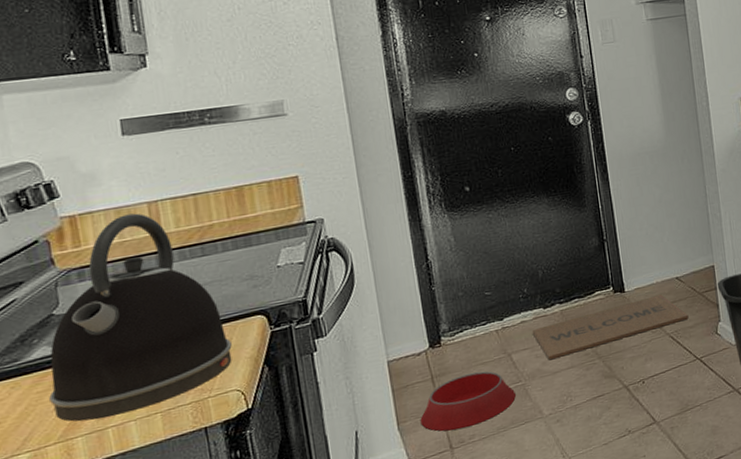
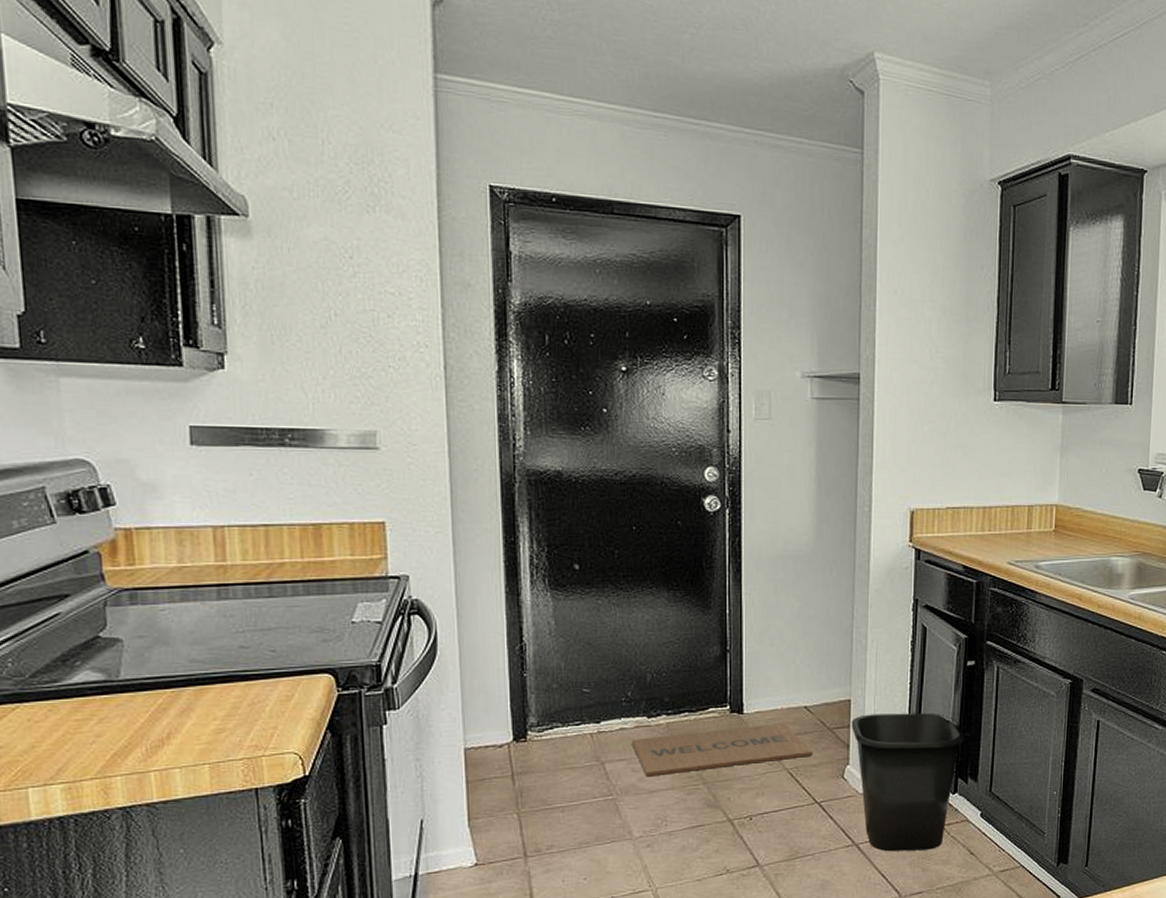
kettle: present [49,213,232,422] -> none [89,536,293,760]
pet bowl: present [420,371,516,431] -> none [494,777,604,836]

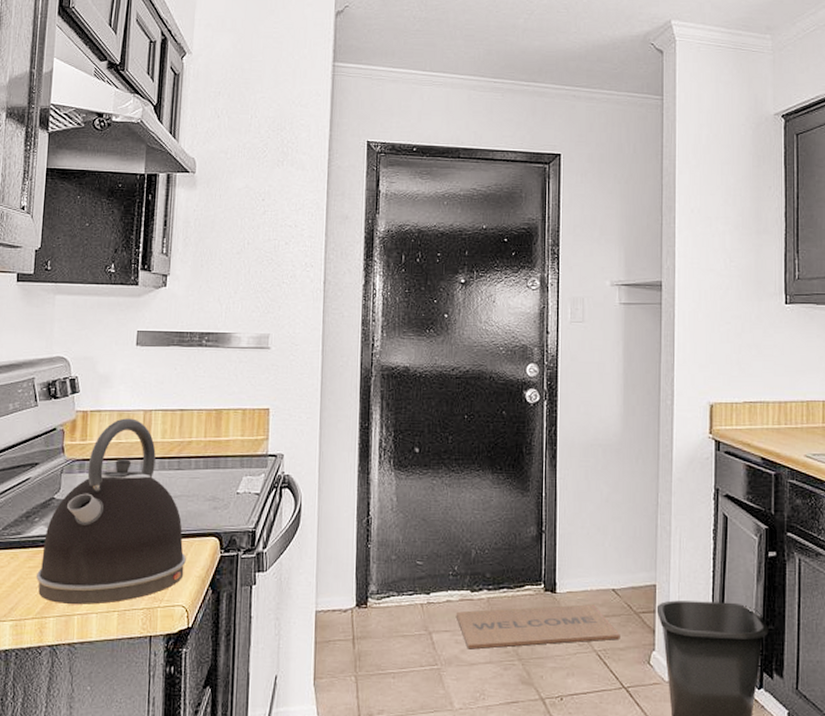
kettle: none [89,536,293,760] -> present [36,418,186,604]

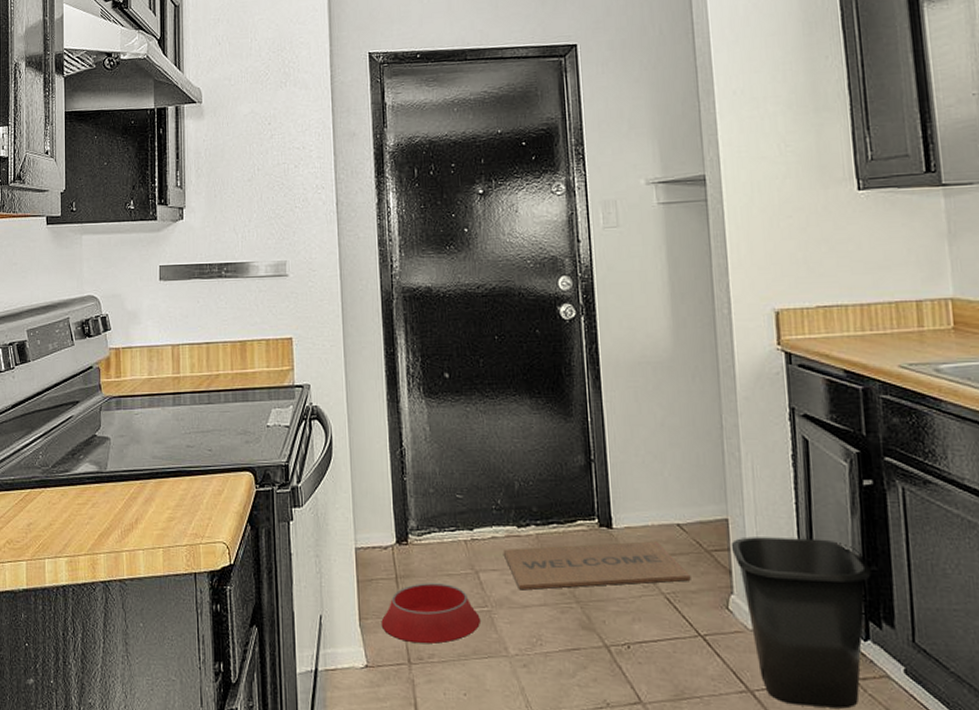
kettle: present [36,418,186,604] -> none [86,354,223,541]
pet bowl: none [335,643,429,700] -> present [381,583,480,644]

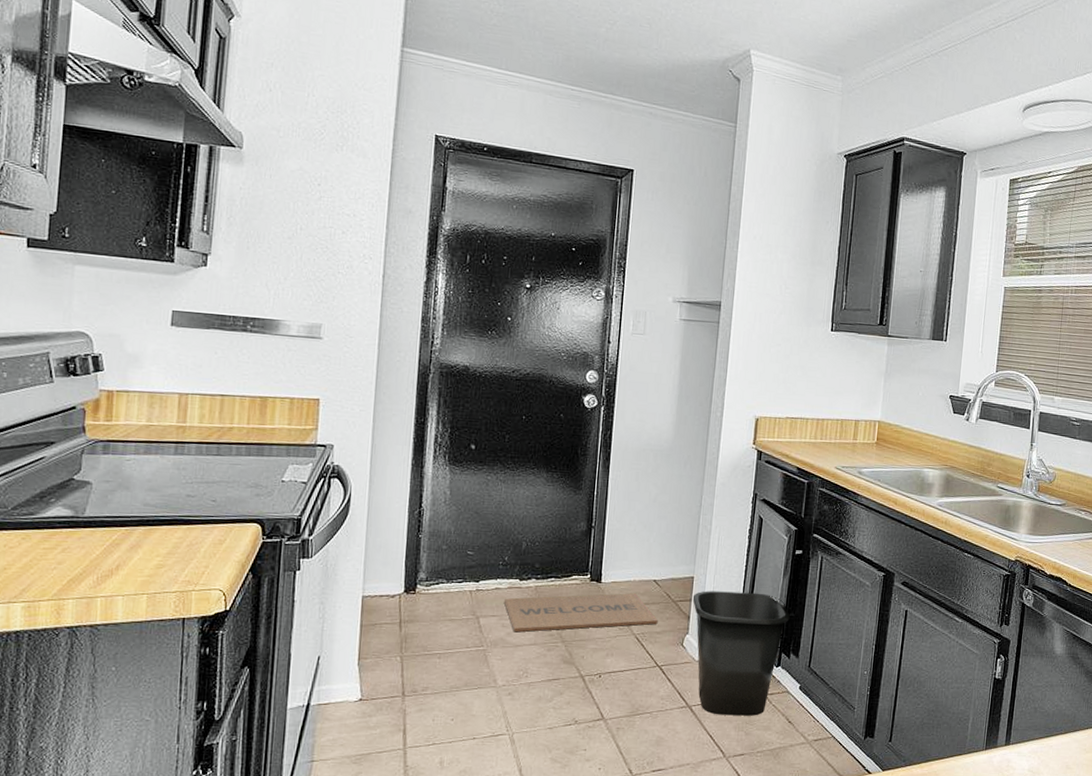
pet bowl: present [381,583,480,644] -> none [380,627,475,678]

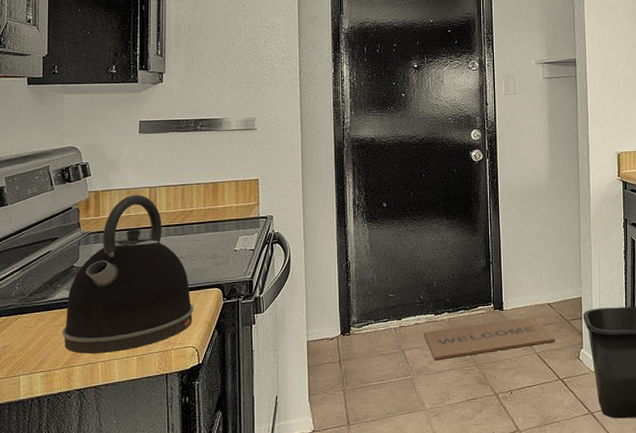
kettle: none [53,400,225,587] -> present [62,195,194,354]

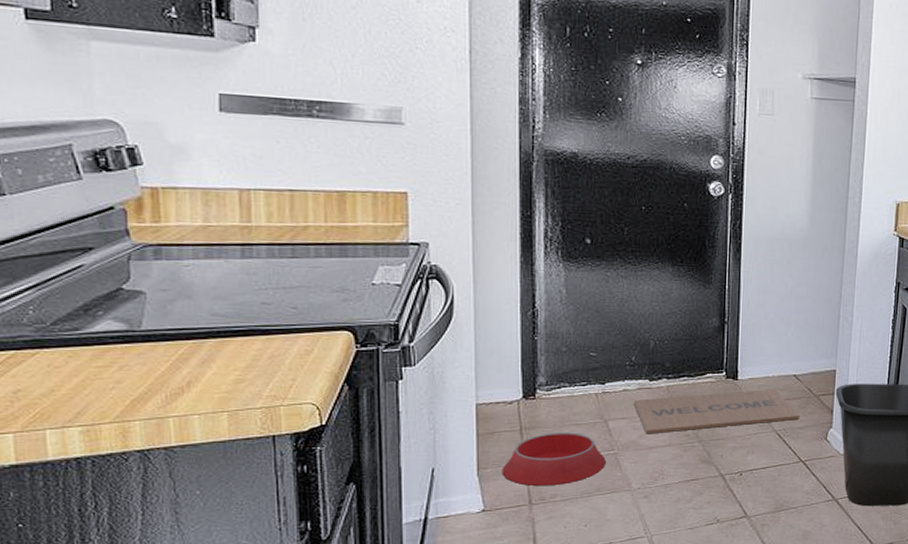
kettle: present [62,195,194,354] -> none [109,197,312,405]
pet bowl: none [327,361,404,409] -> present [502,432,606,486]

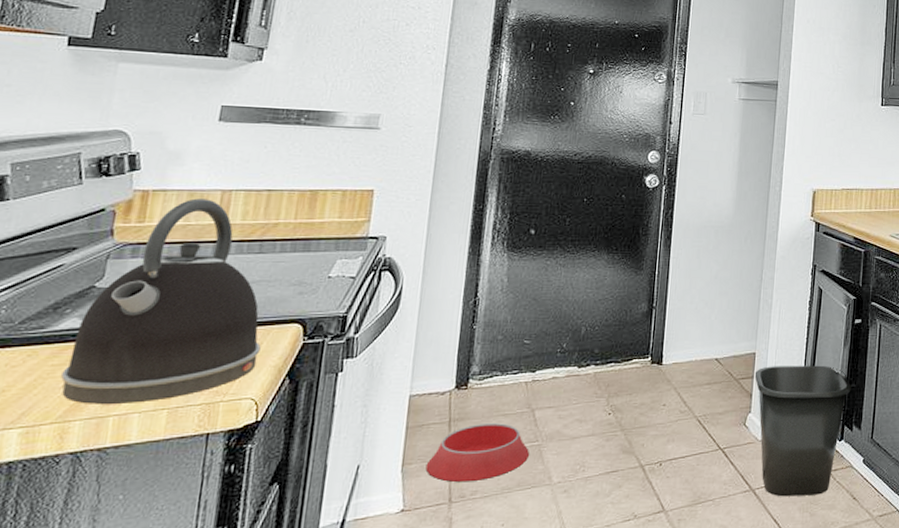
kettle: none [109,197,312,405] -> present [61,198,261,404]
doormat: present [633,389,800,434] -> none [560,374,720,424]

